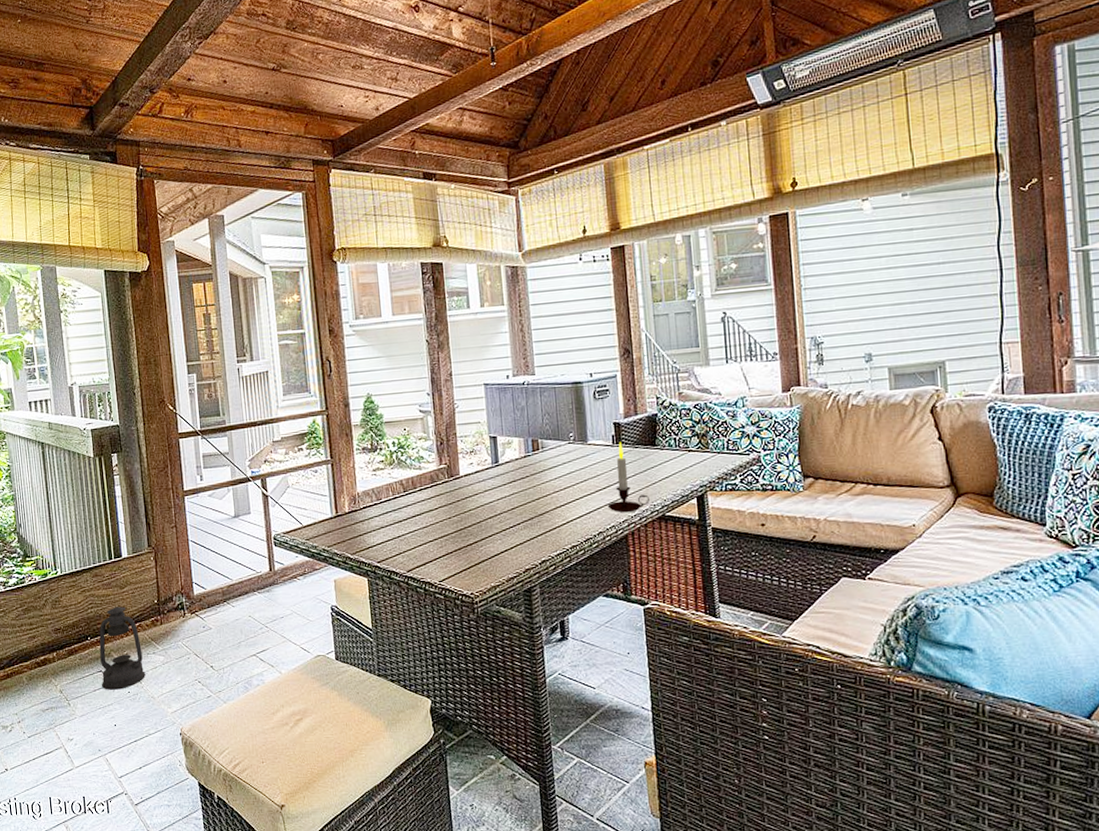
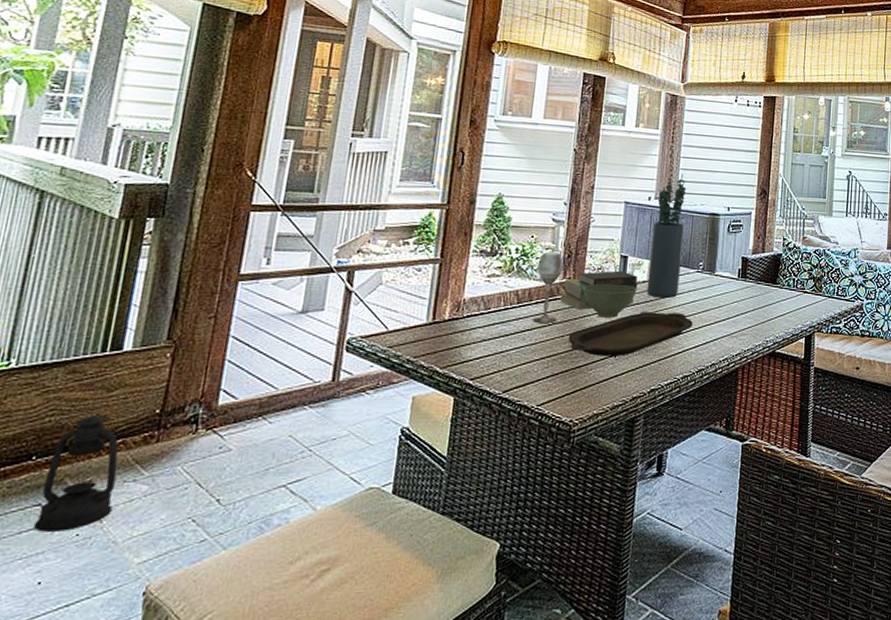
wineglass: none [414,441,442,508] -> present [533,252,564,323]
books: none [440,451,512,492] -> present [559,270,638,310]
serving tray: none [454,485,573,534] -> present [568,312,693,356]
bowl: none [460,464,512,497] -> present [583,283,637,318]
vase: none [515,346,553,473] -> present [646,173,687,298]
candle: present [607,441,649,513] -> none [724,276,763,346]

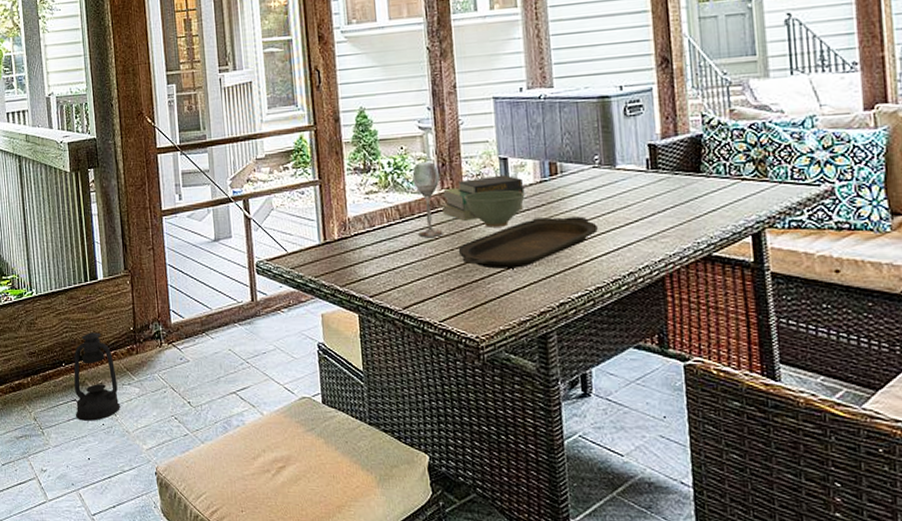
vase: present [646,173,687,298] -> none [530,54,574,201]

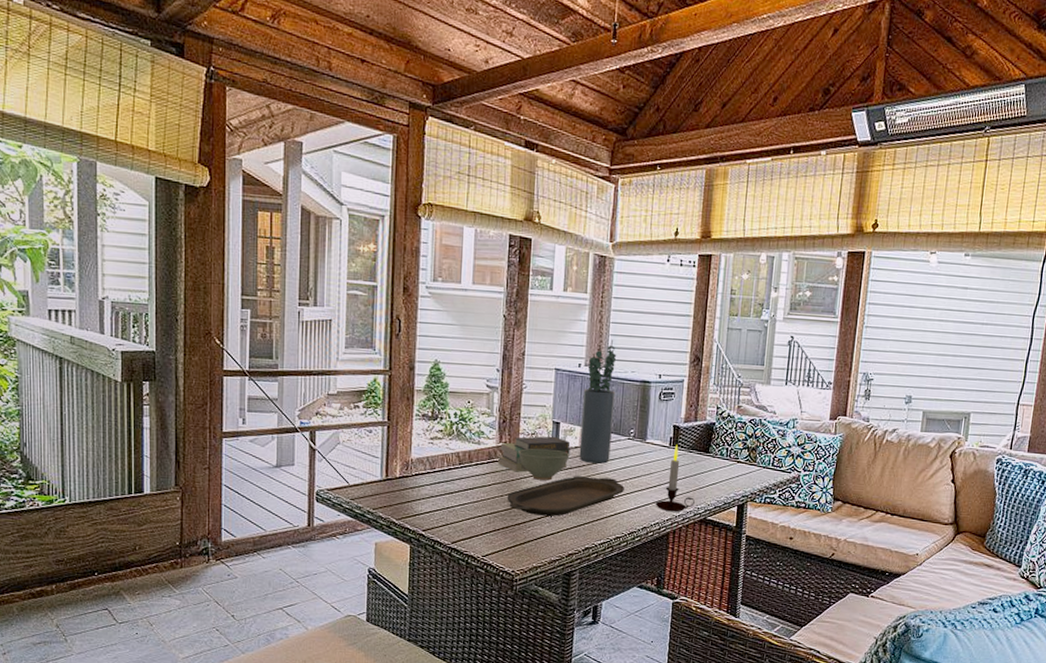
lantern: present [73,332,120,421] -> none [106,544,157,630]
wineglass: present [412,162,443,237] -> none [474,417,500,483]
vase: none [530,54,574,201] -> present [579,339,617,464]
candle: none [640,166,692,251] -> present [655,444,695,512]

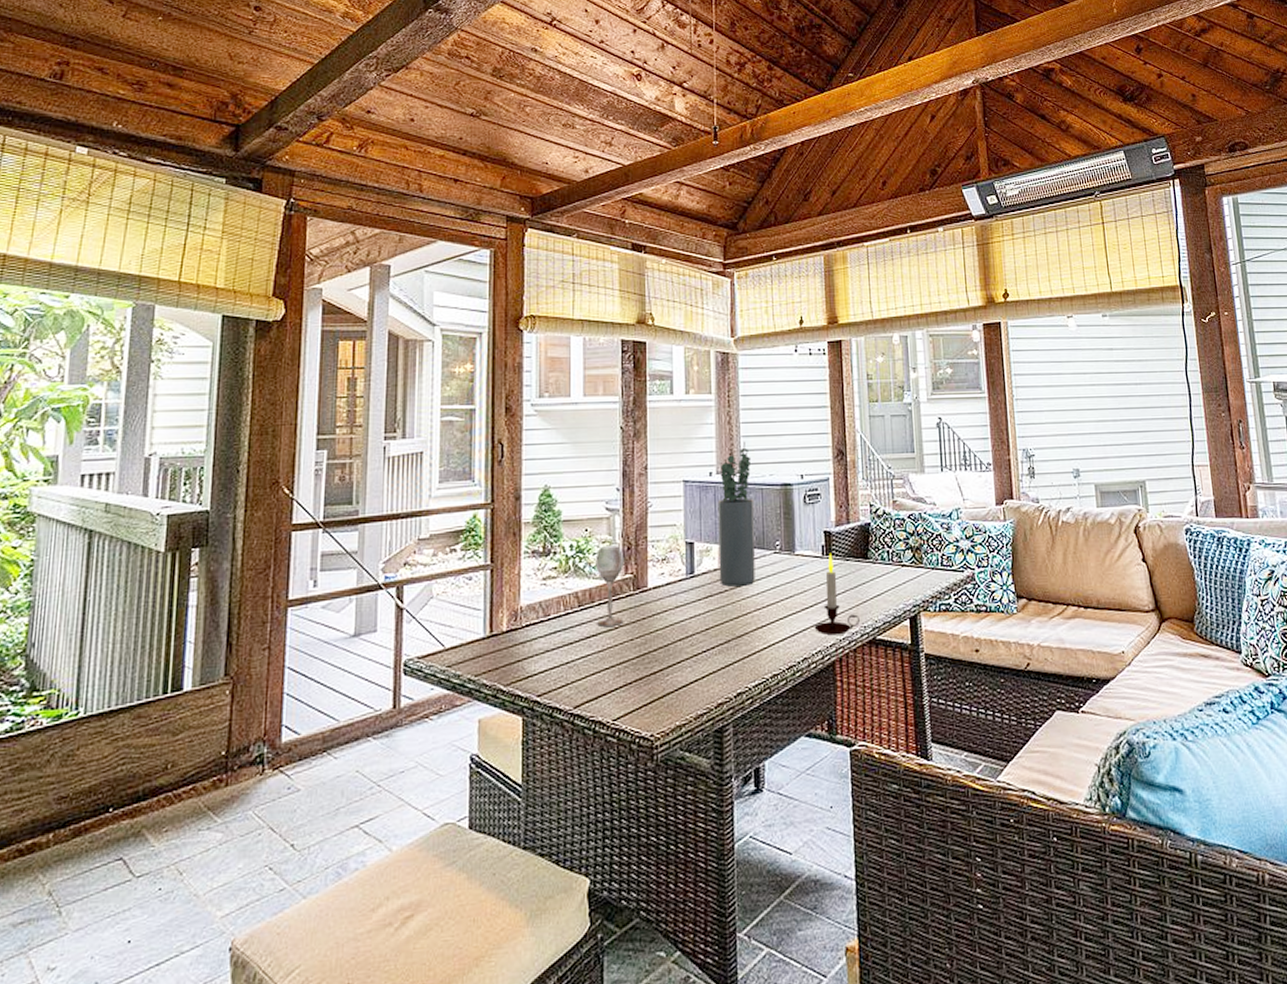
wineglass: none [474,417,500,483] -> present [595,546,625,627]
books: present [497,436,570,473] -> none [623,559,709,608]
serving tray: present [507,476,624,517] -> none [638,602,776,659]
bowl: present [518,448,570,481] -> none [648,575,709,615]

